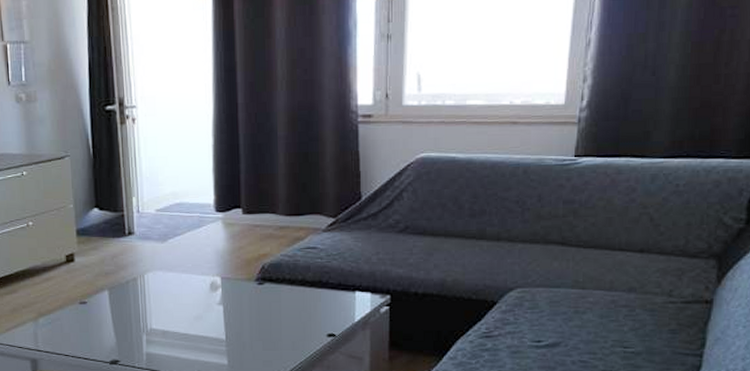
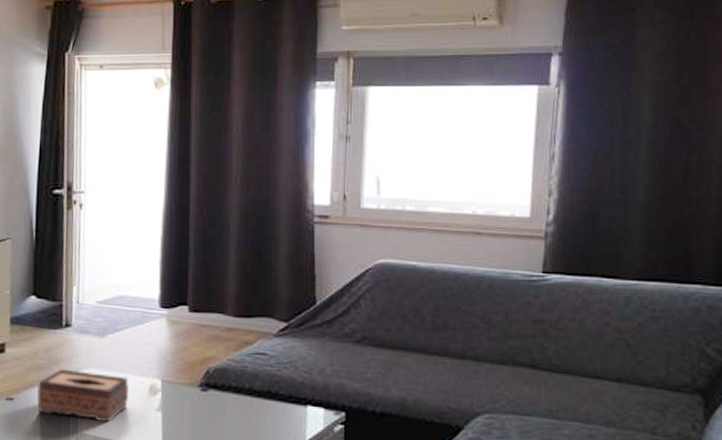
tissue box: none [108,273,191,318] -> present [37,368,129,423]

